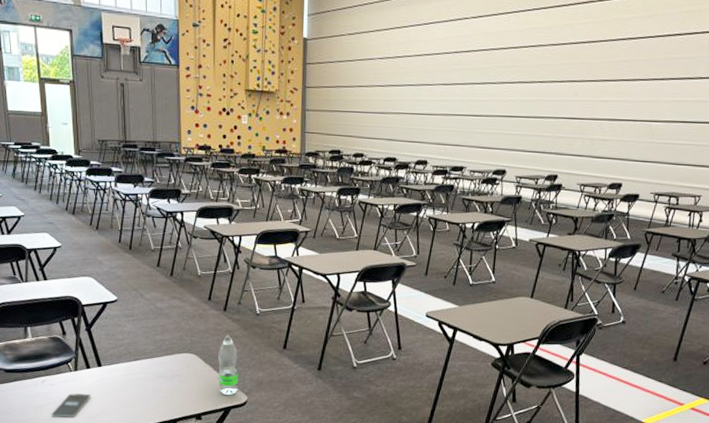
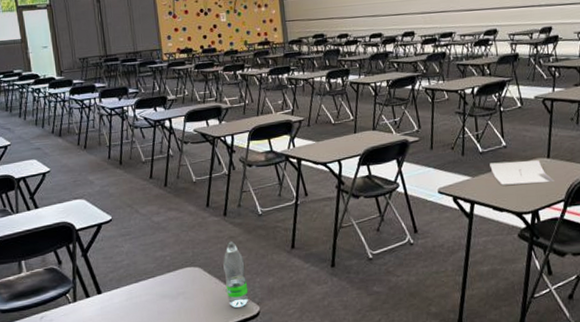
paper sheet: none [477,295,534,321] -> present [490,160,555,185]

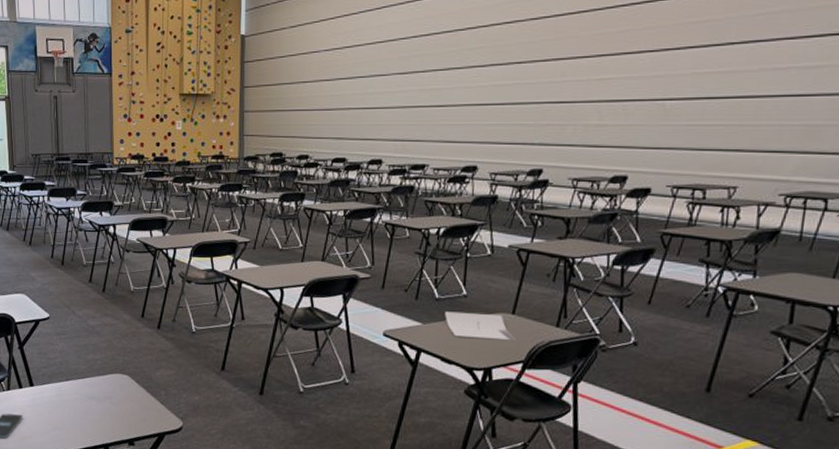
bottle: present [223,241,249,308] -> none [152,355,174,420]

